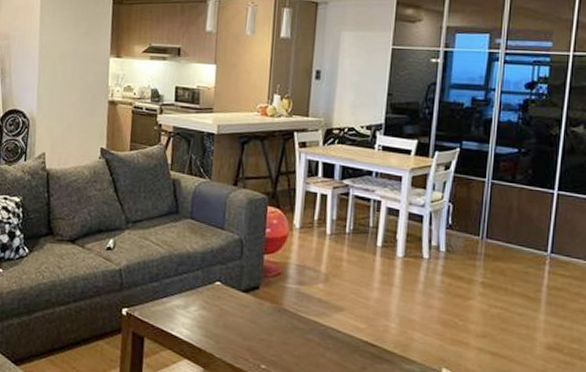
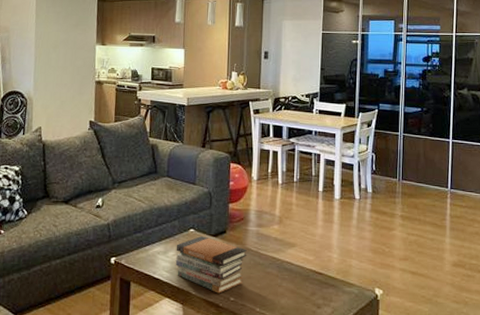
book stack: none [197,290,284,359] -> present [175,236,247,294]

